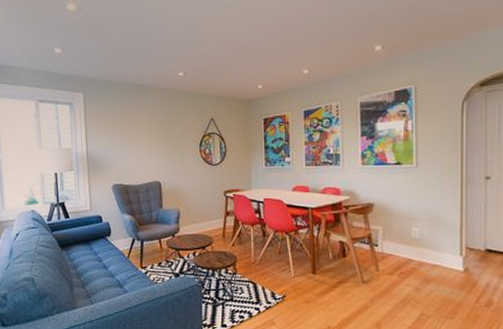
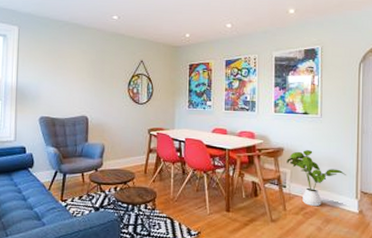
house plant: none [378,204,448,266] -> present [287,150,346,207]

